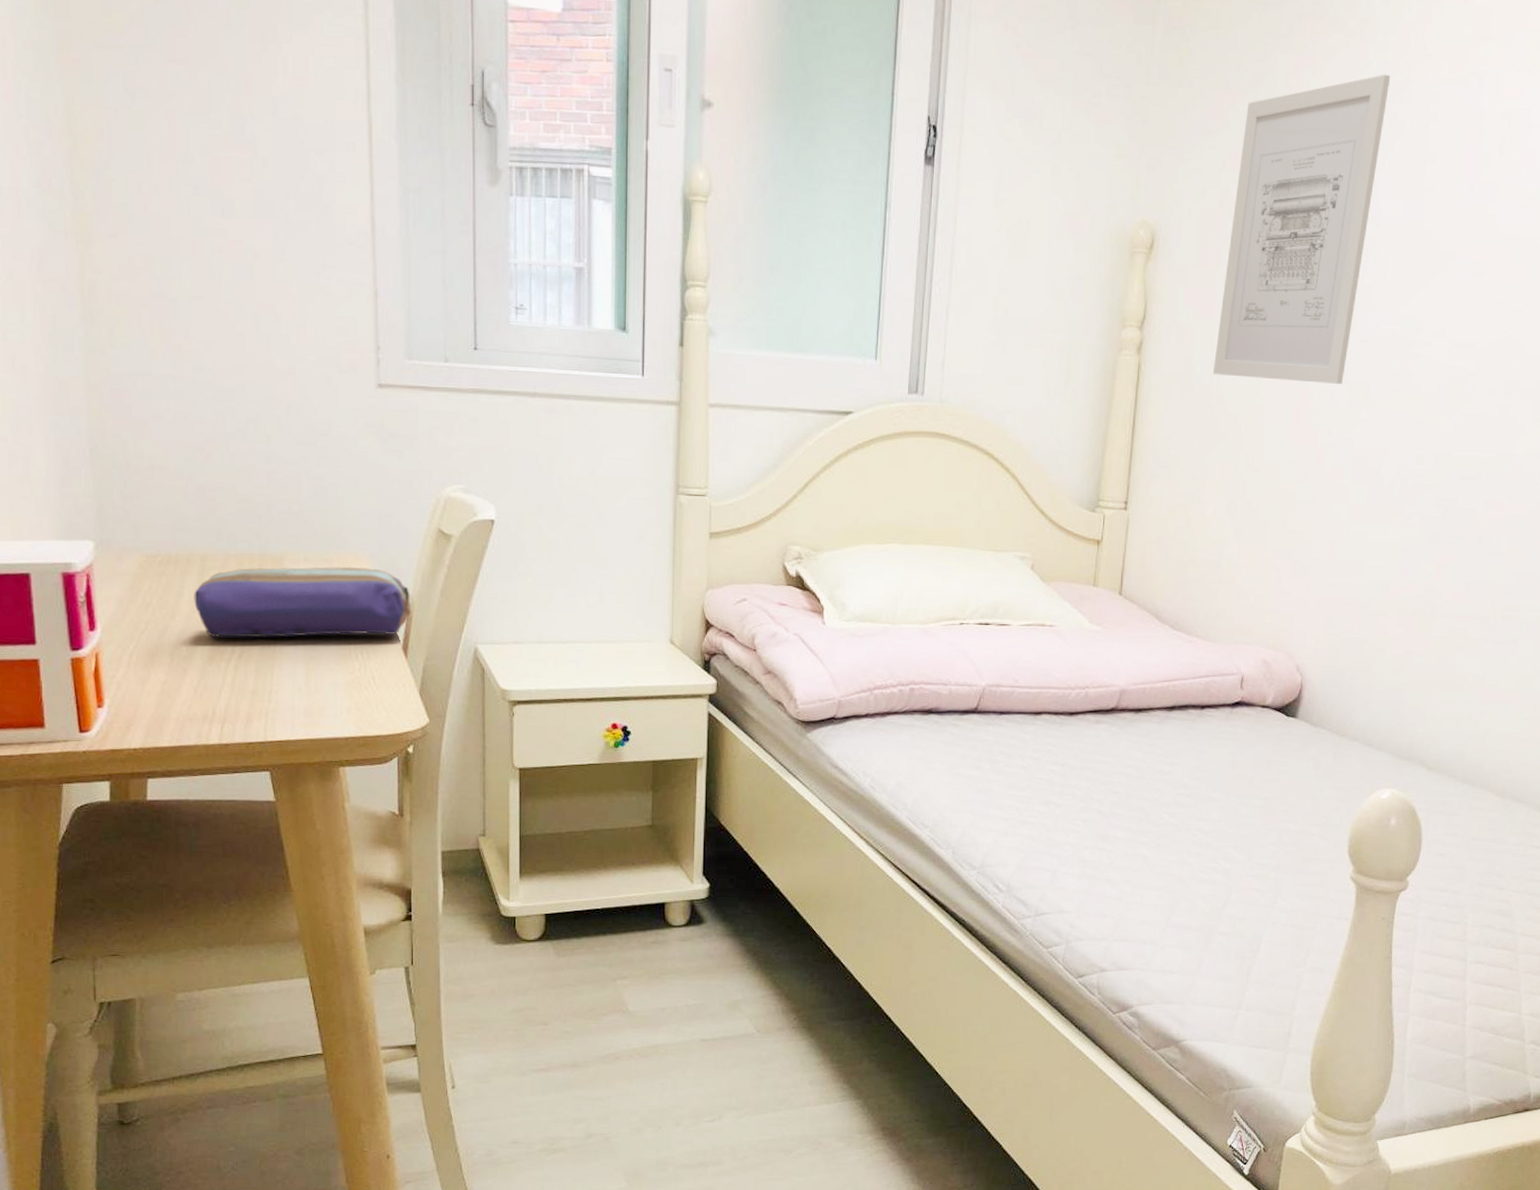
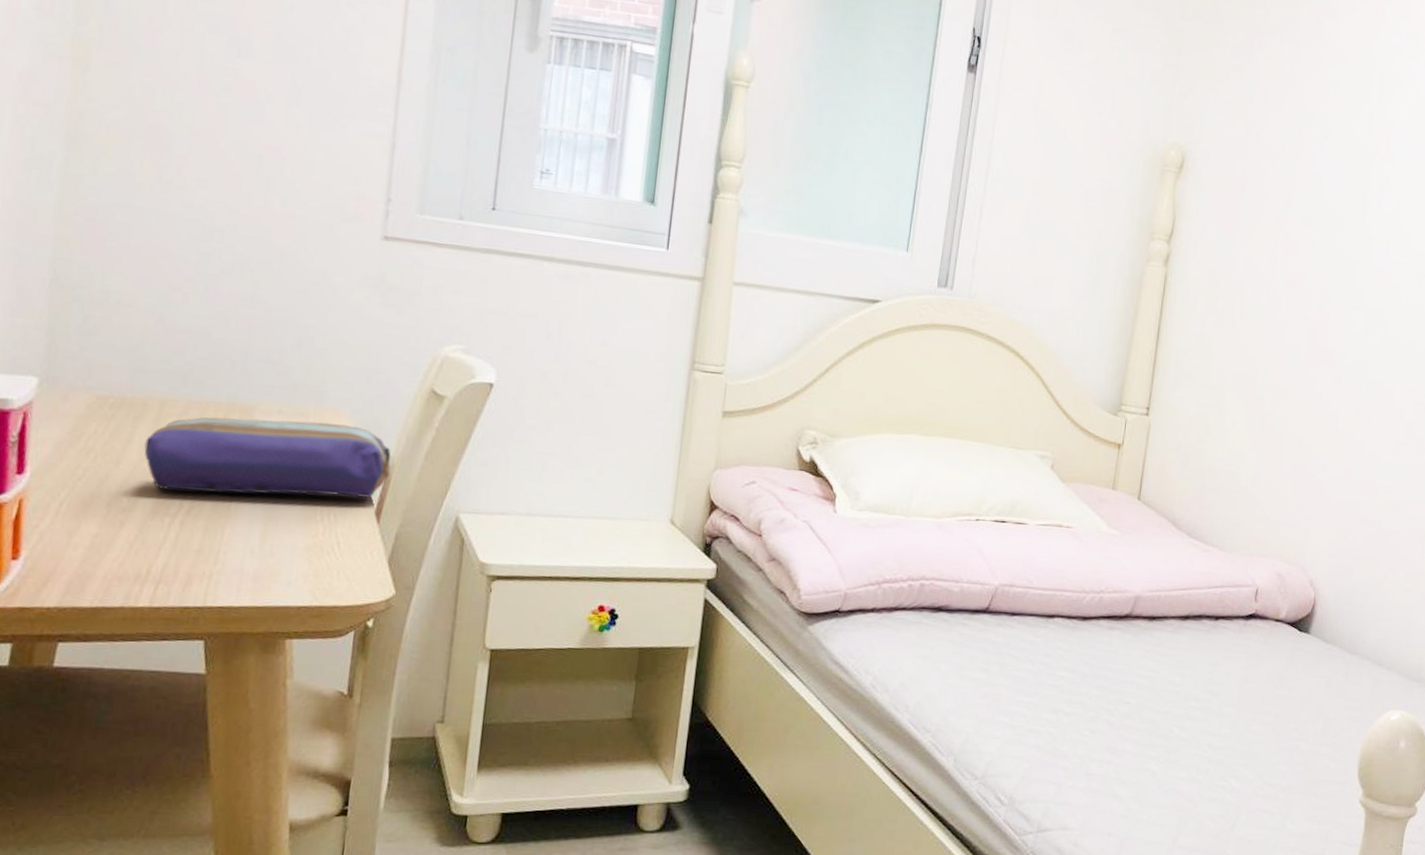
wall art: present [1213,74,1391,384] -> none [1236,31,1406,309]

